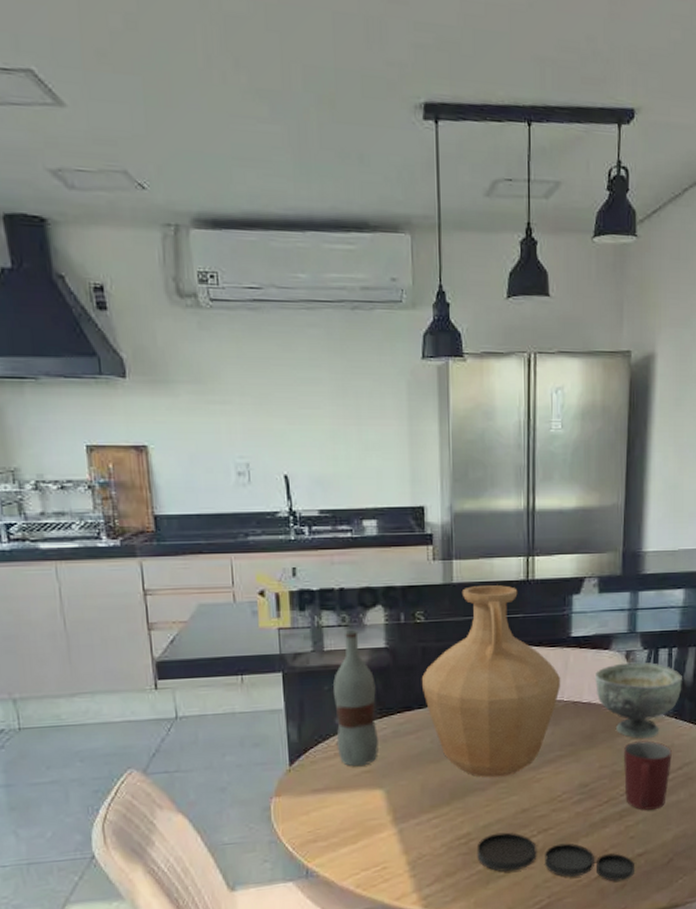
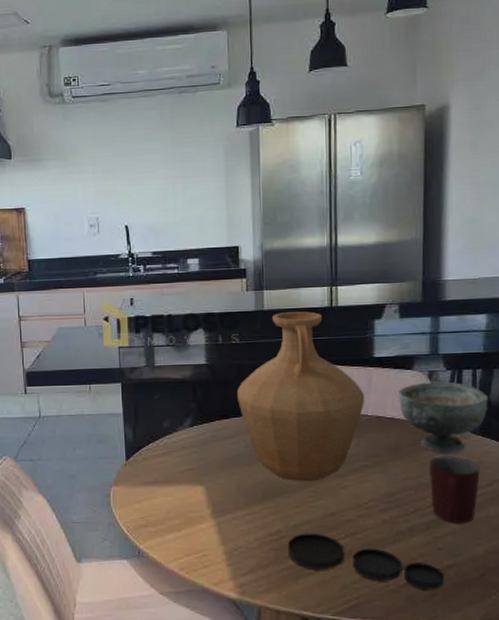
bottle: present [332,629,378,767] -> none [161,348,200,465]

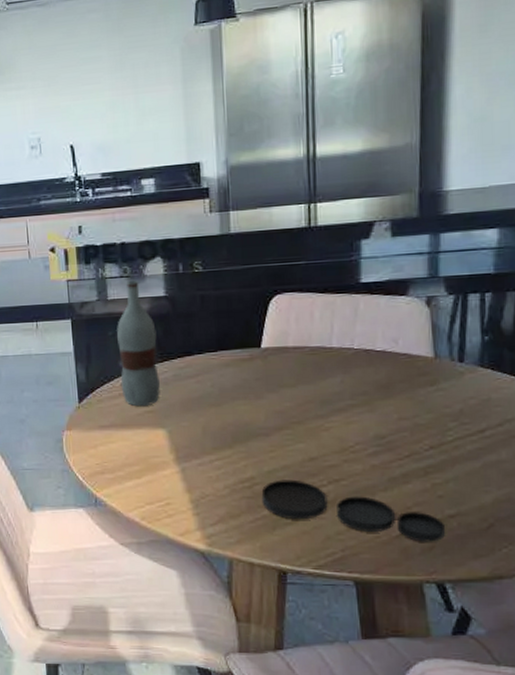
bottle: none [161,348,200,465] -> present [116,280,160,407]
vase: present [236,311,365,482] -> none [200,233,351,424]
bowl: present [397,381,489,454] -> none [389,308,501,390]
mug: present [428,456,480,524] -> none [426,393,489,469]

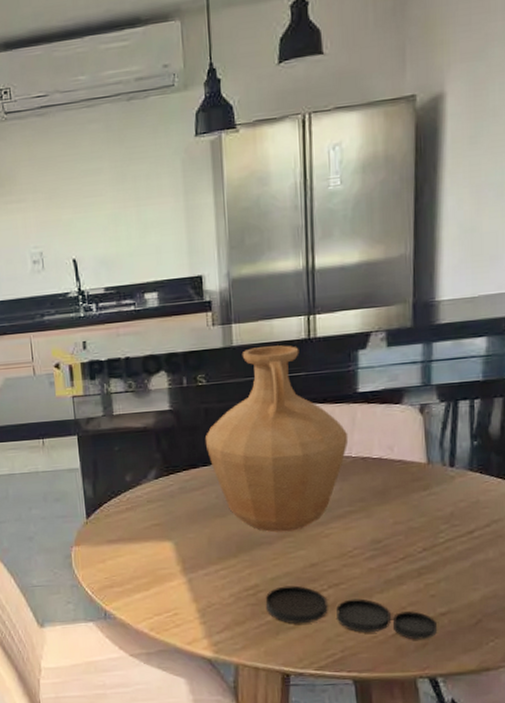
bottle: present [116,280,160,407] -> none [122,394,166,520]
vase: none [200,233,351,424] -> present [205,345,349,533]

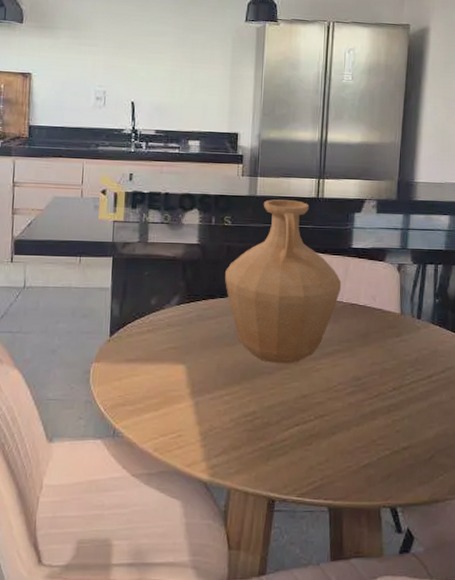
plate: present [265,585,437,640] -> none [260,414,399,471]

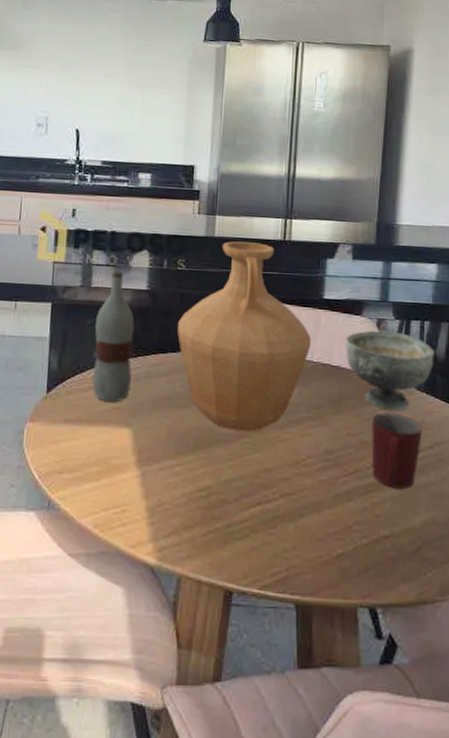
bottle: none [150,227,187,343] -> present [92,270,135,402]
bowl: none [370,274,447,342] -> present [345,330,435,411]
mug: none [392,344,436,408] -> present [371,412,422,489]

